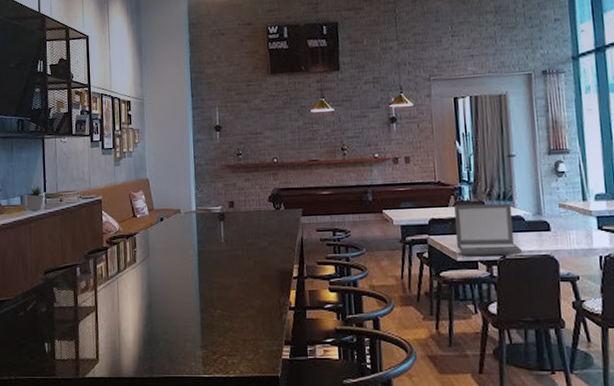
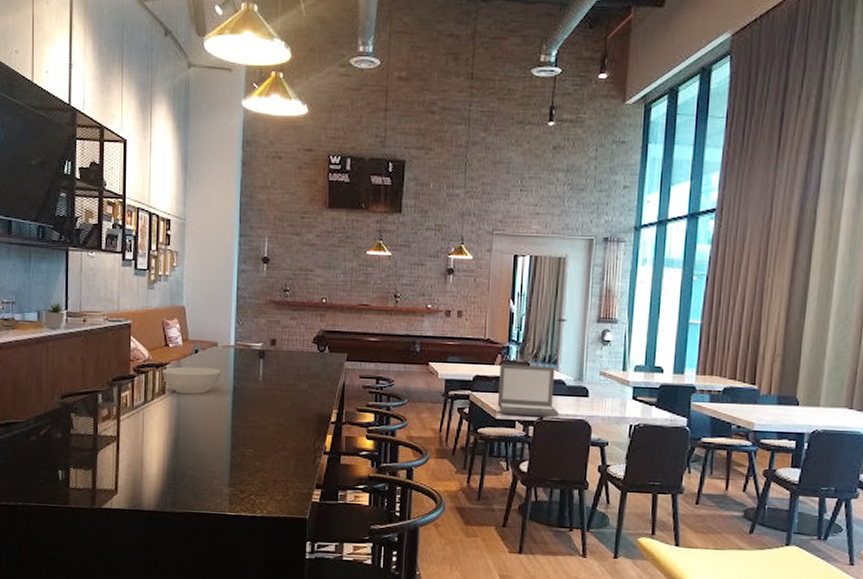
bowl: none [131,234,186,261] -> present [161,366,222,395]

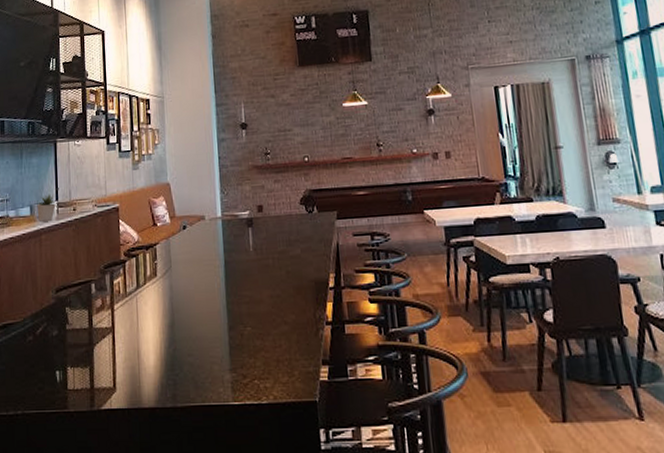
bowl: present [161,366,222,395] -> none [151,243,211,275]
laptop: present [497,364,559,418] -> none [500,198,576,258]

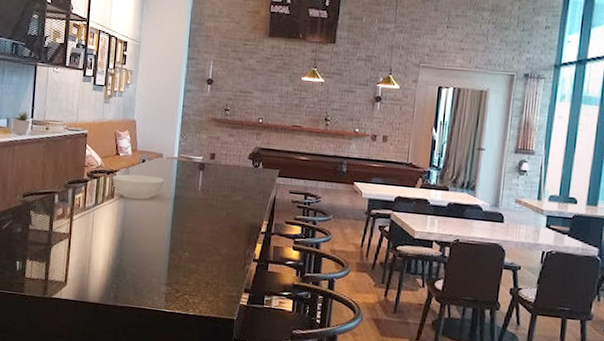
bowl: none [151,243,211,275] -> present [112,174,165,200]

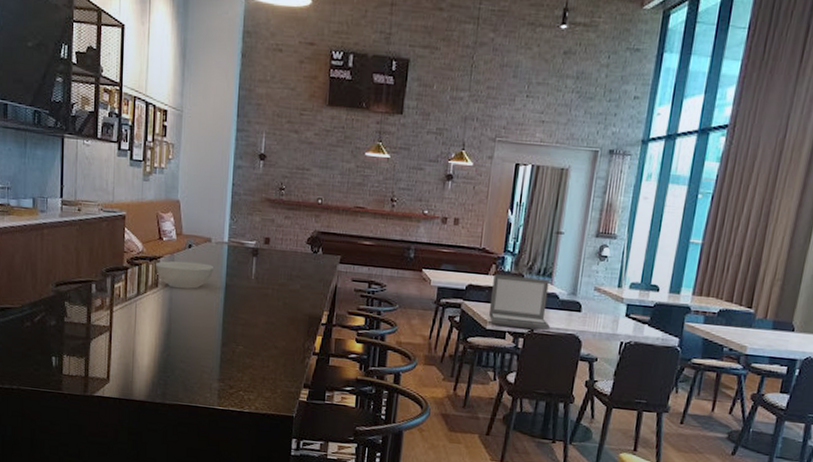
potted plant: present [13,111,31,136] -> none [40,189,60,218]
laptop: none [416,187,474,240] -> present [488,274,550,331]

